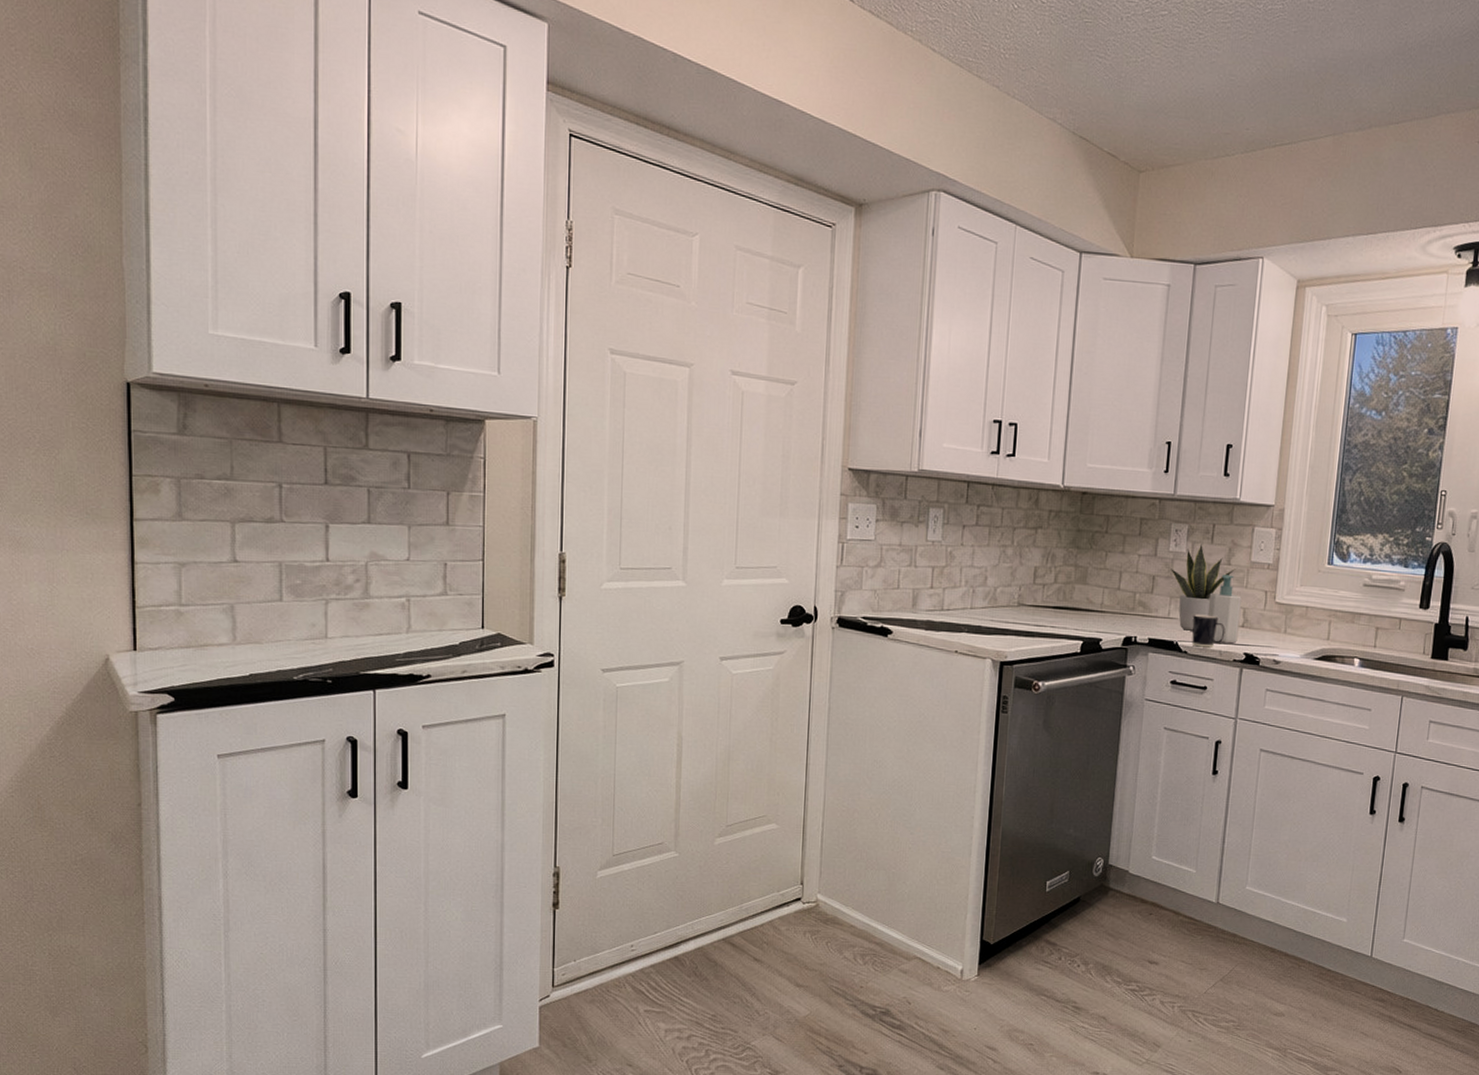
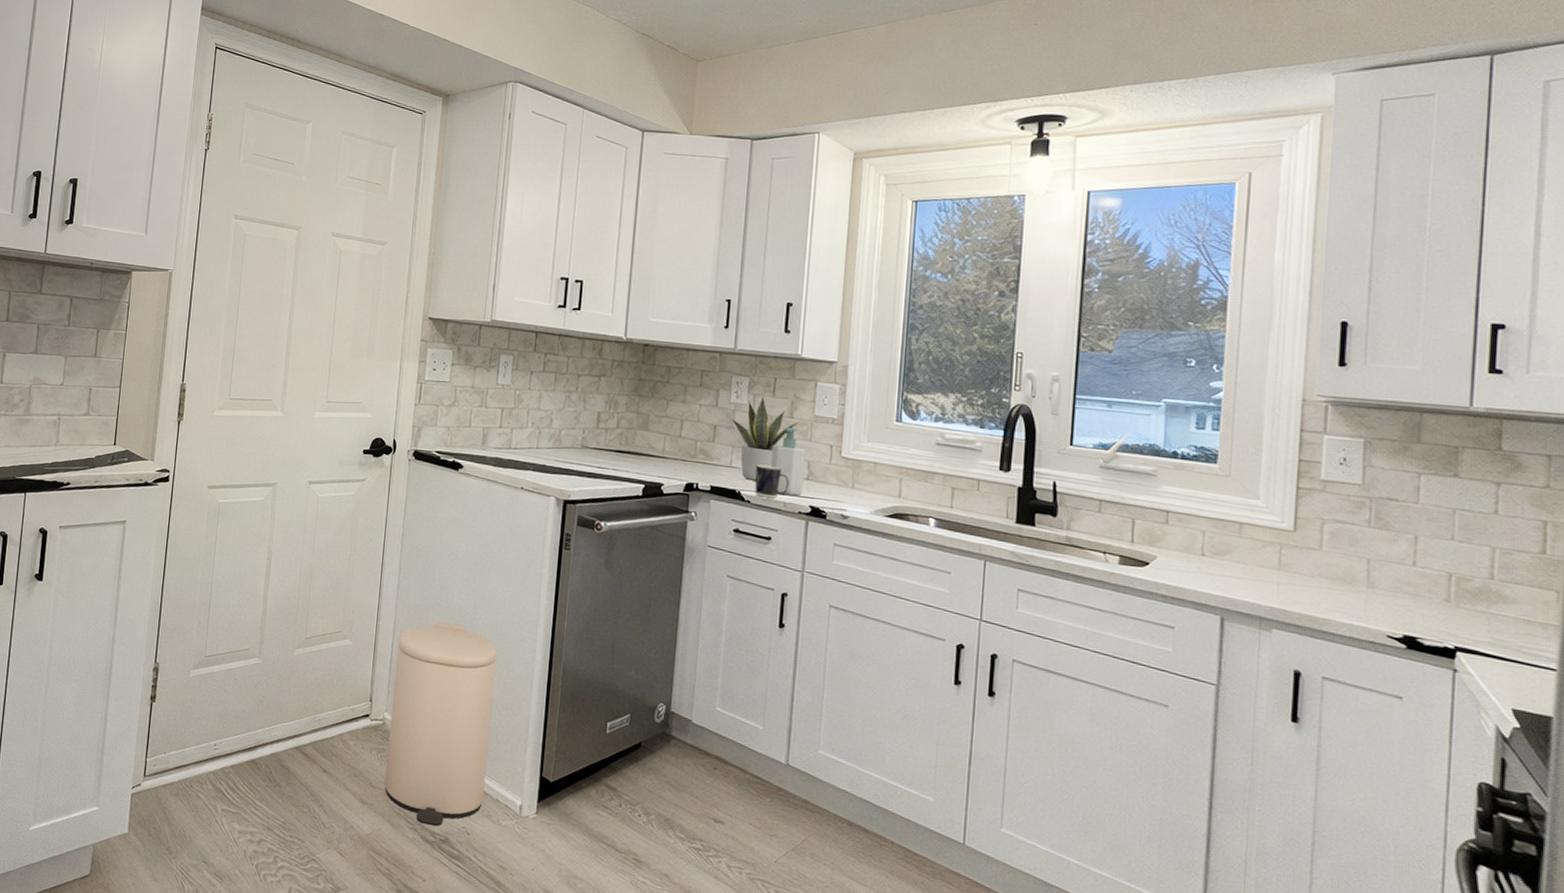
pedal bin: none [820,796,935,1001] -> present [384,621,498,827]

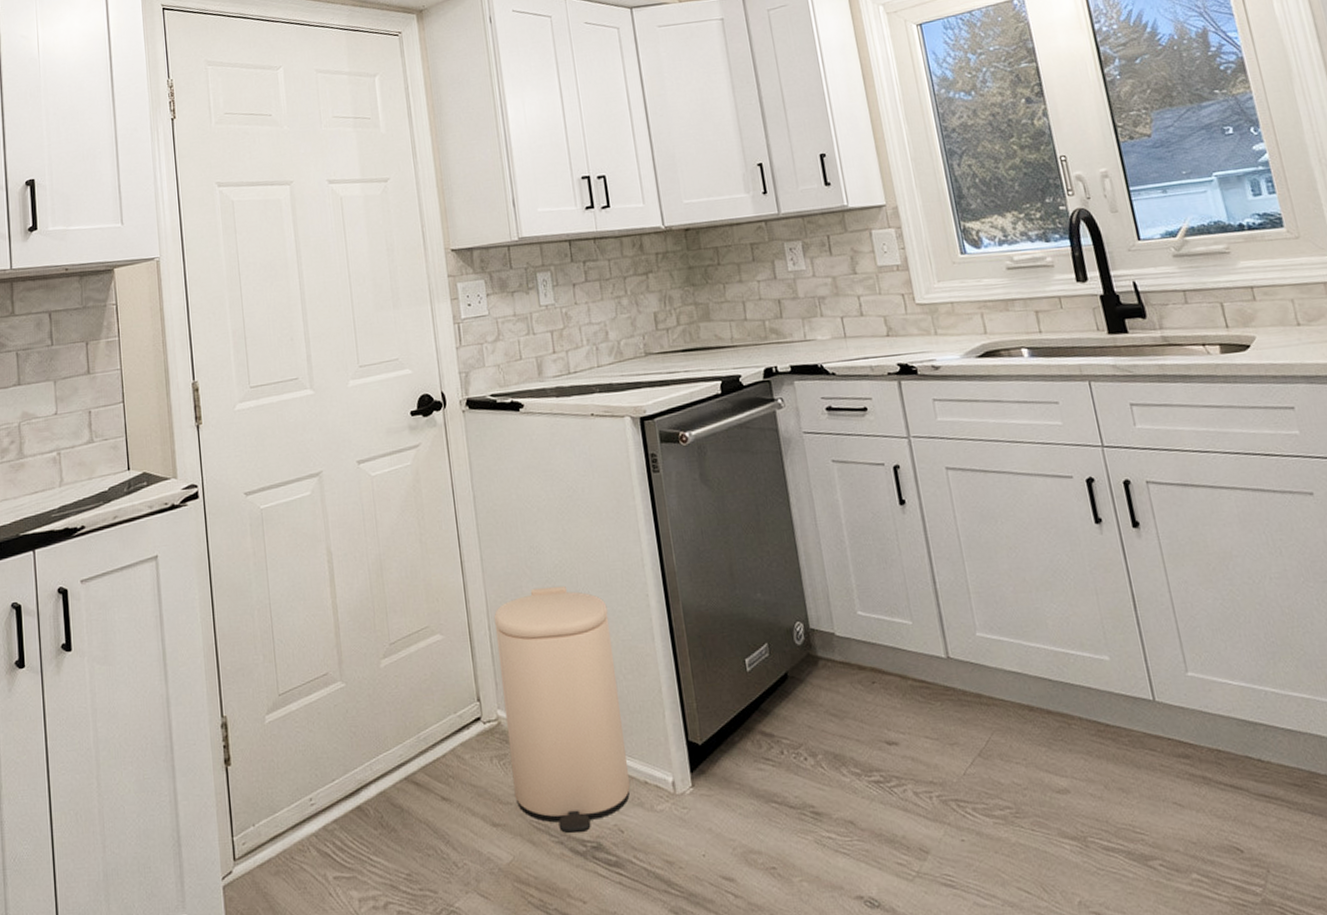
potted plant: present [732,395,801,481] -> none [795,256,866,351]
mug: present [754,464,790,499] -> none [831,329,872,366]
soap bottle: present [770,427,806,496] -> none [842,284,887,358]

